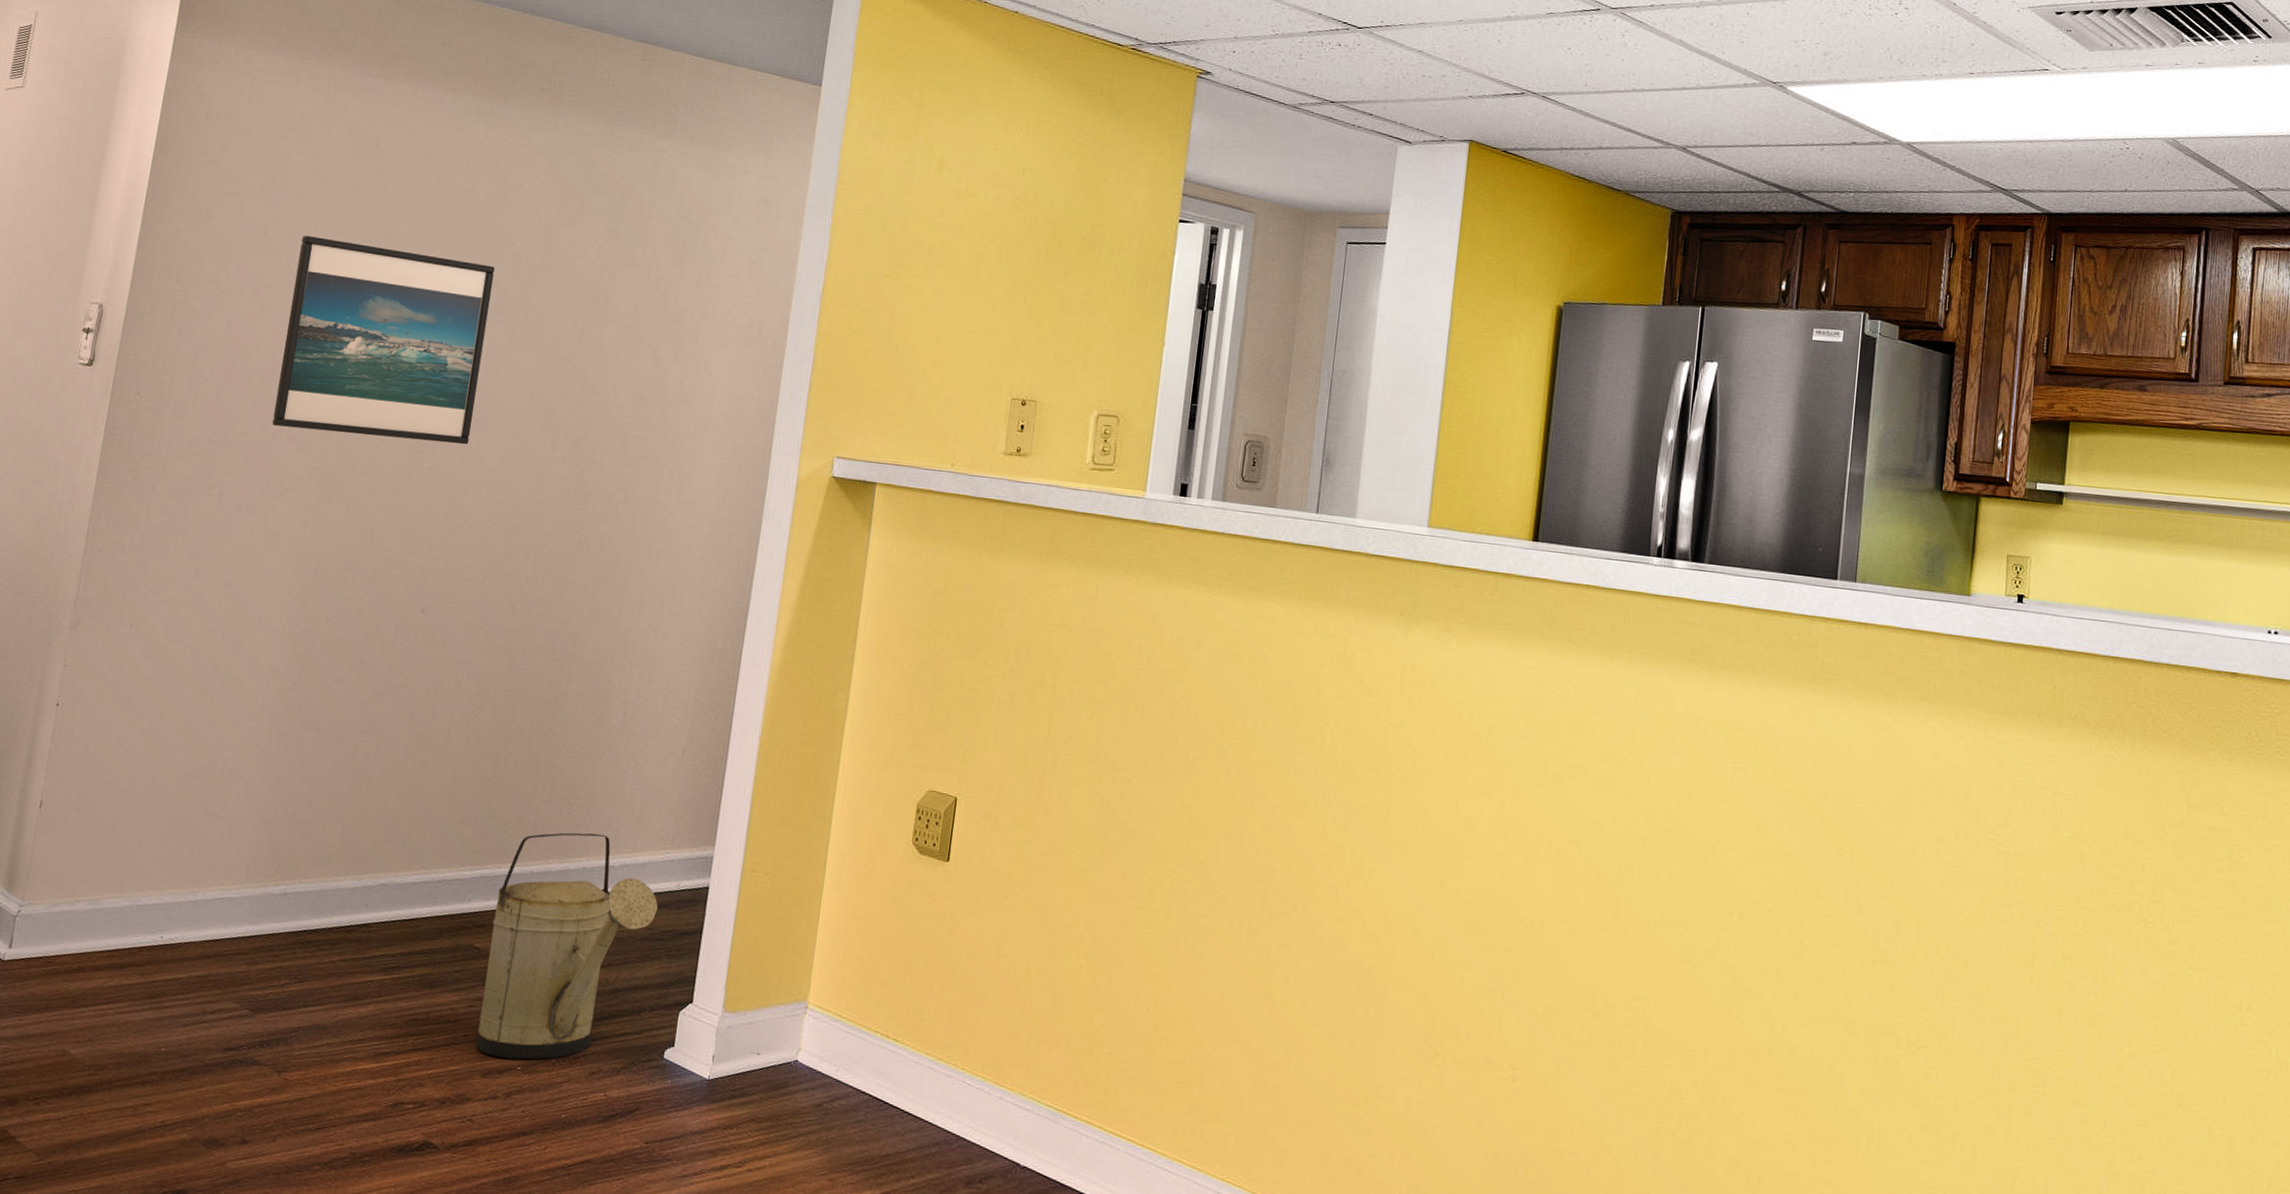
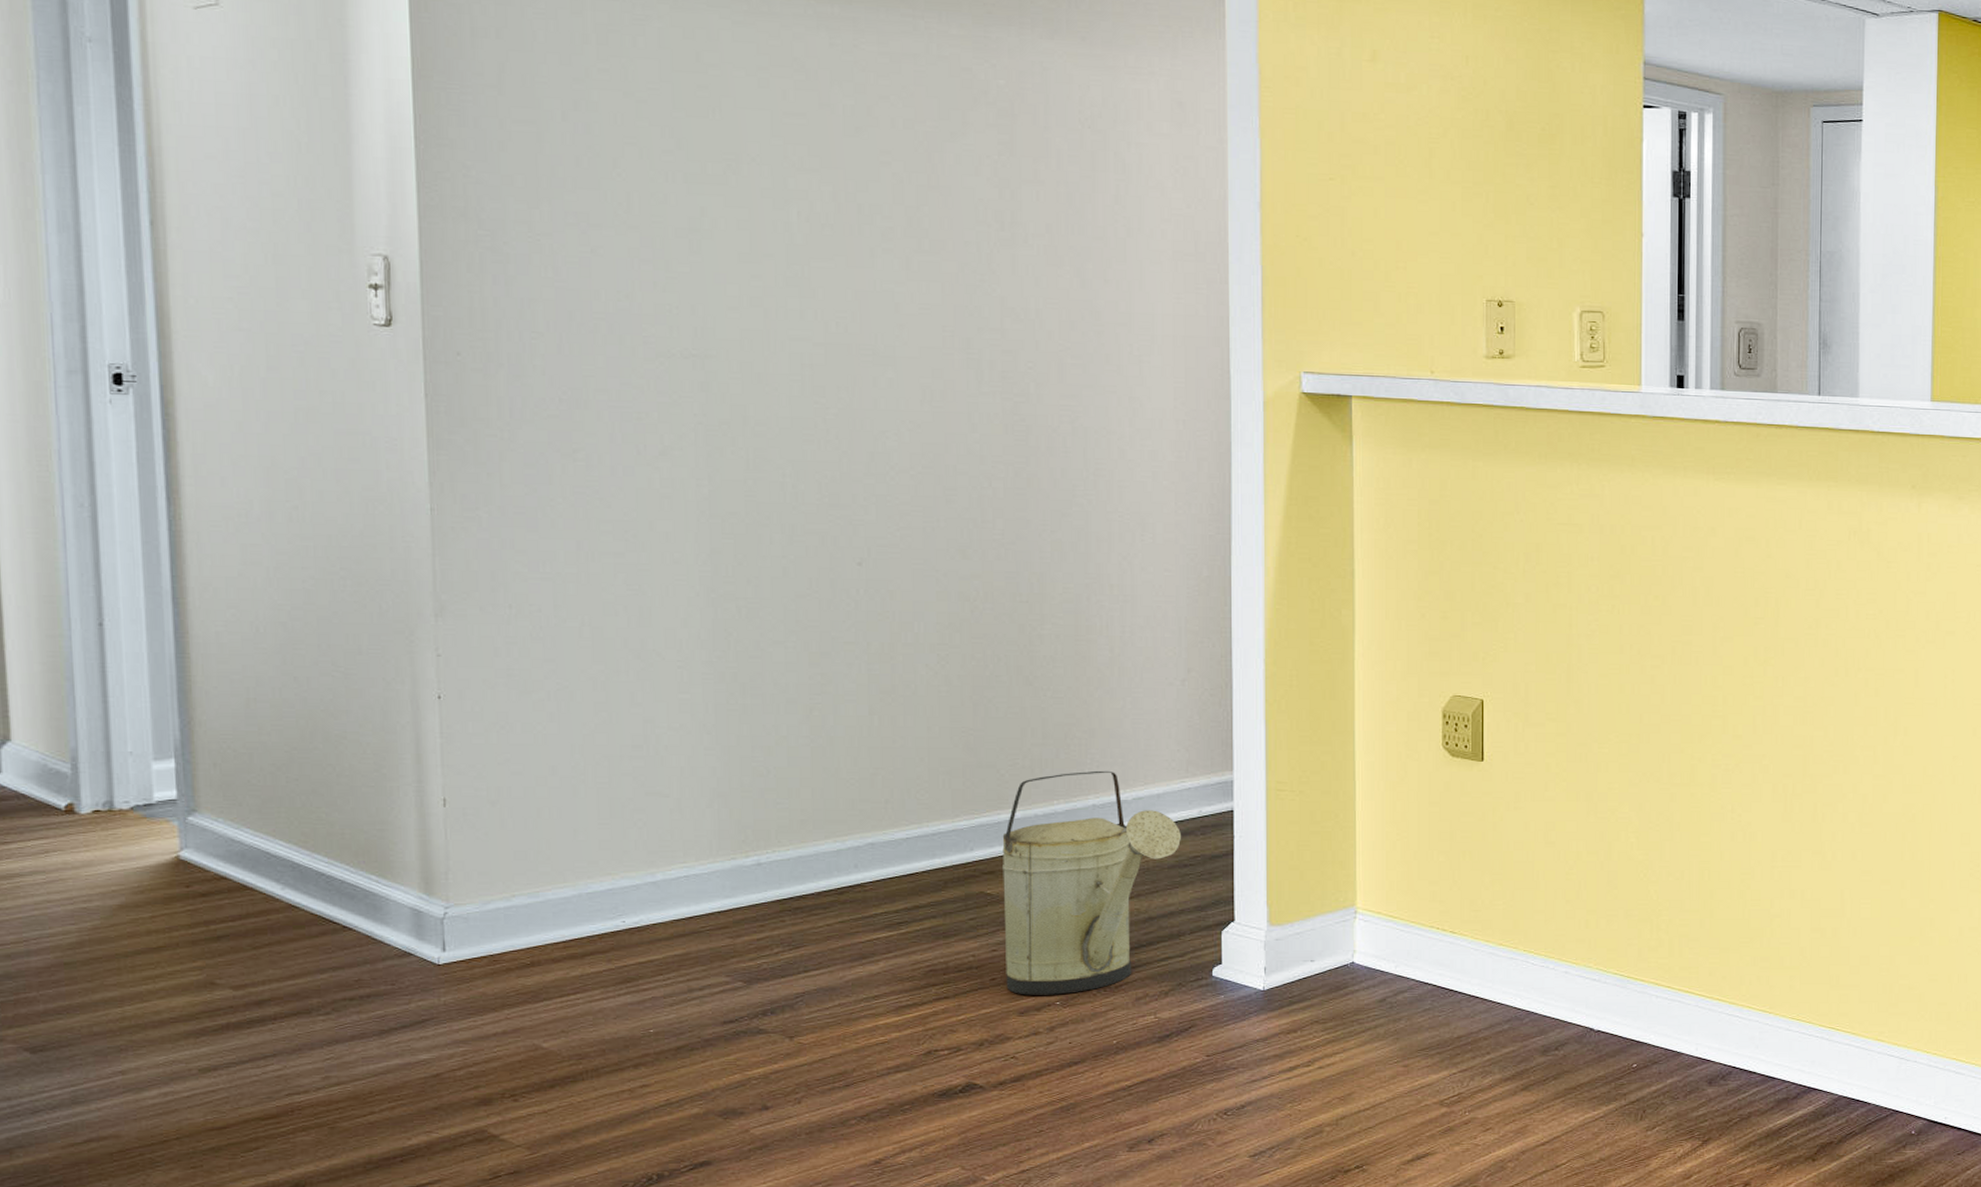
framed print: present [272,235,495,445] -> none [626,165,879,386]

